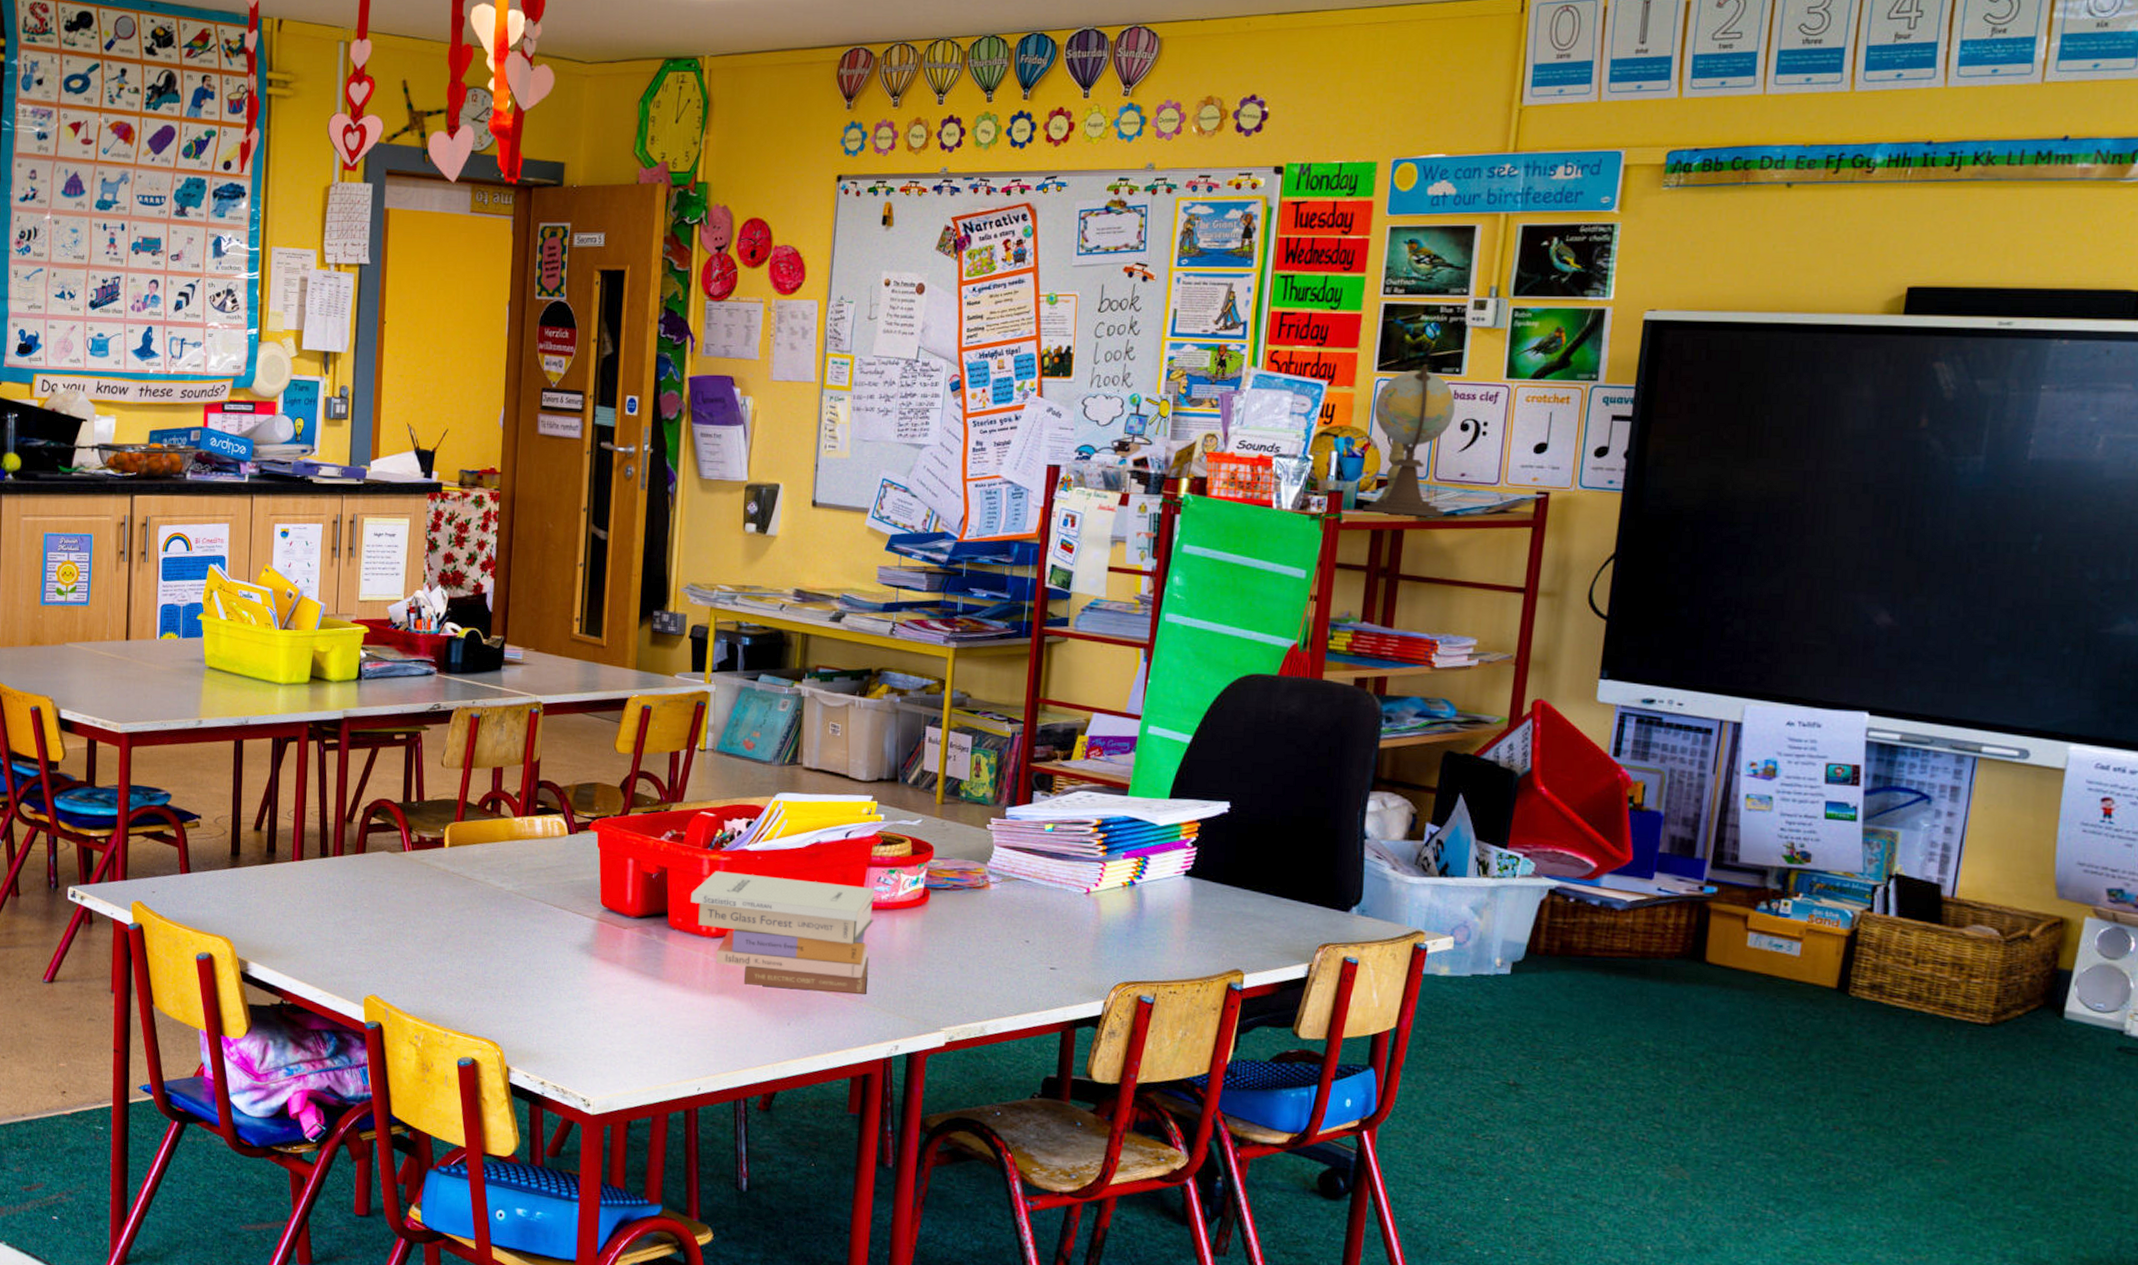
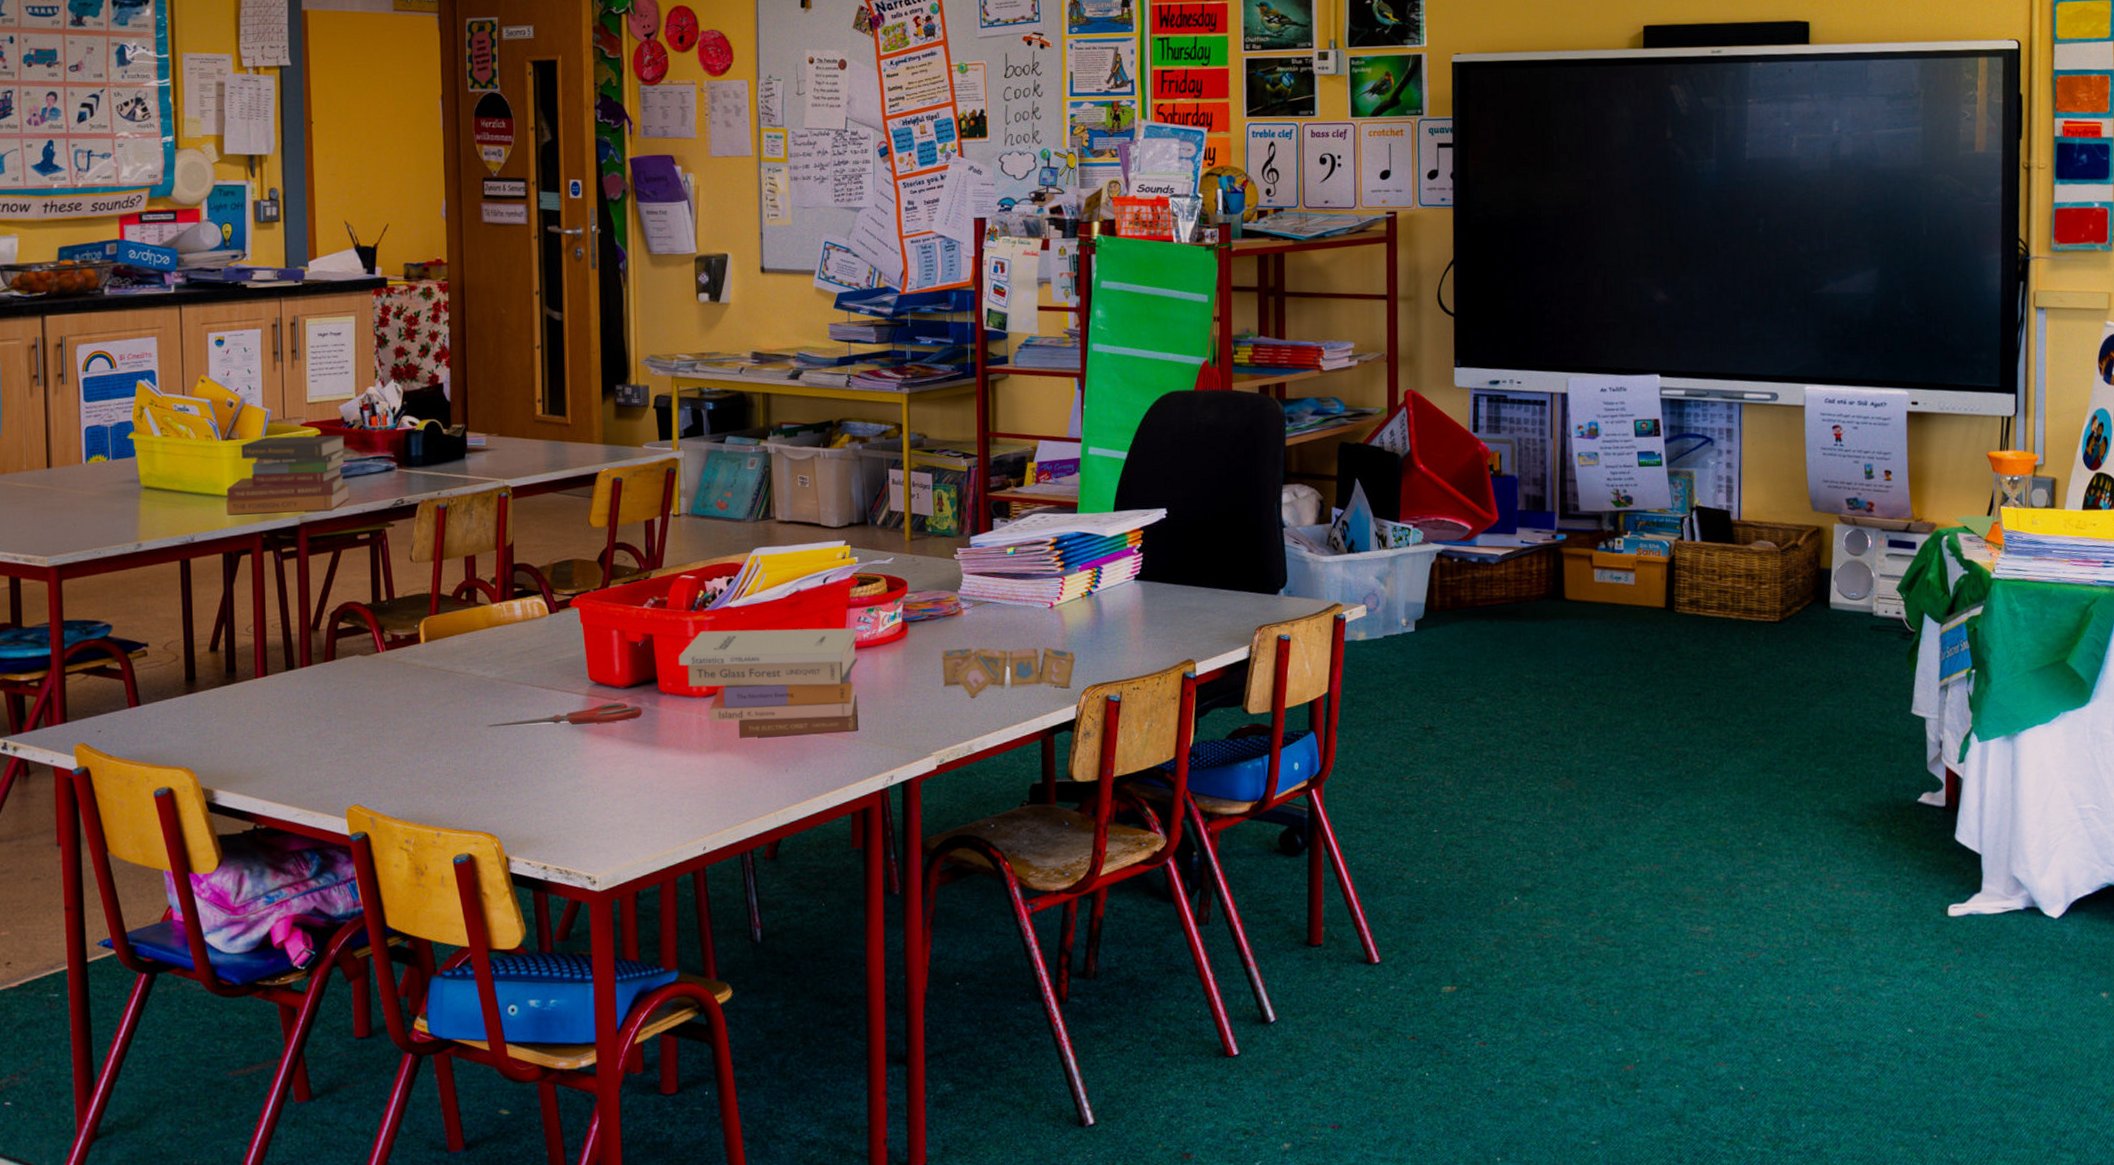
books: none [278,630,391,708] -> present [225,435,350,515]
scissors: none [500,931,651,951] -> present [487,702,643,727]
toy blocks: none [961,923,1109,982] -> present [941,646,1076,699]
globe: present [1362,364,1455,517] -> none [1248,109,1316,241]

